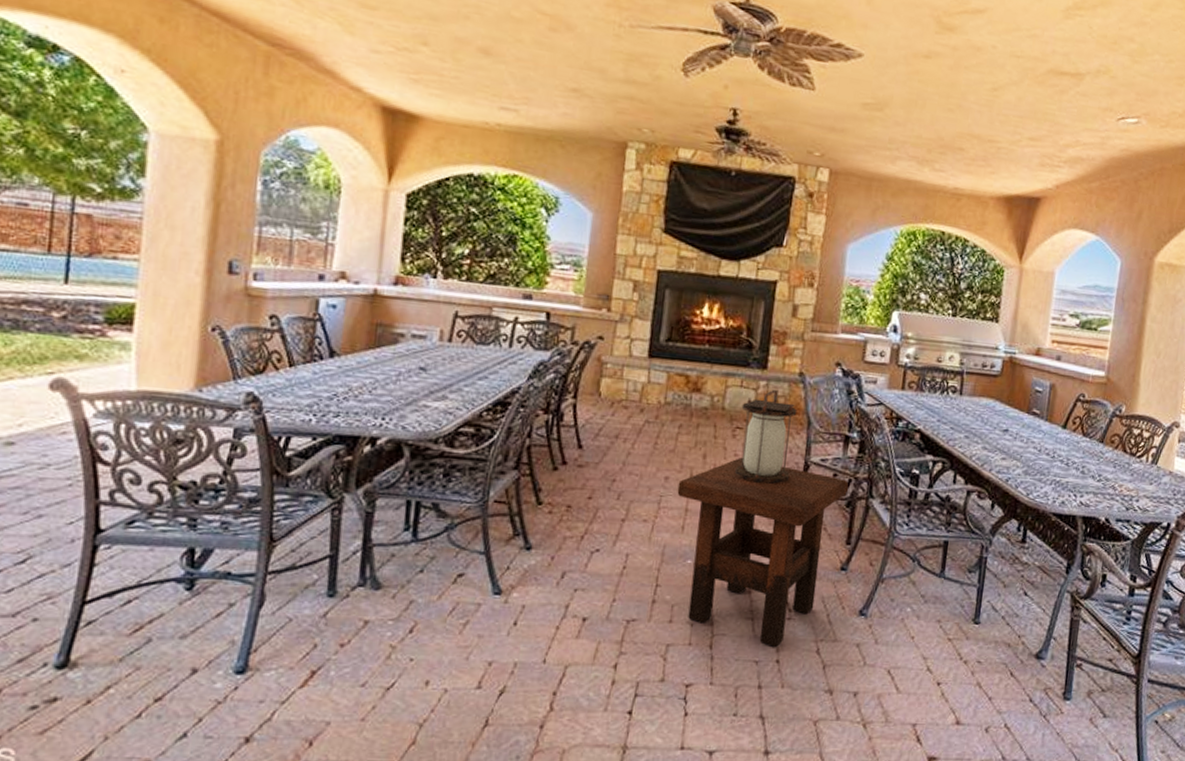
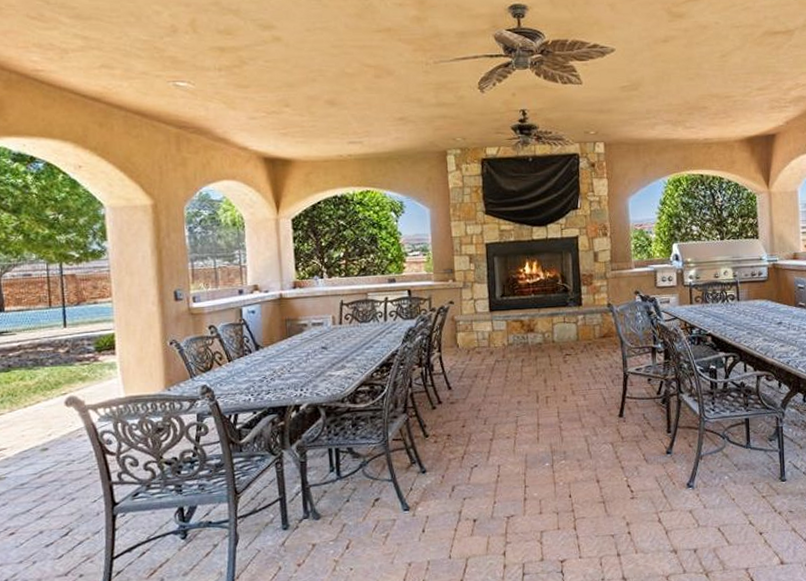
side table: present [677,457,848,647] -> none [528,377,661,522]
lantern: present [735,389,798,484] -> none [567,320,614,395]

